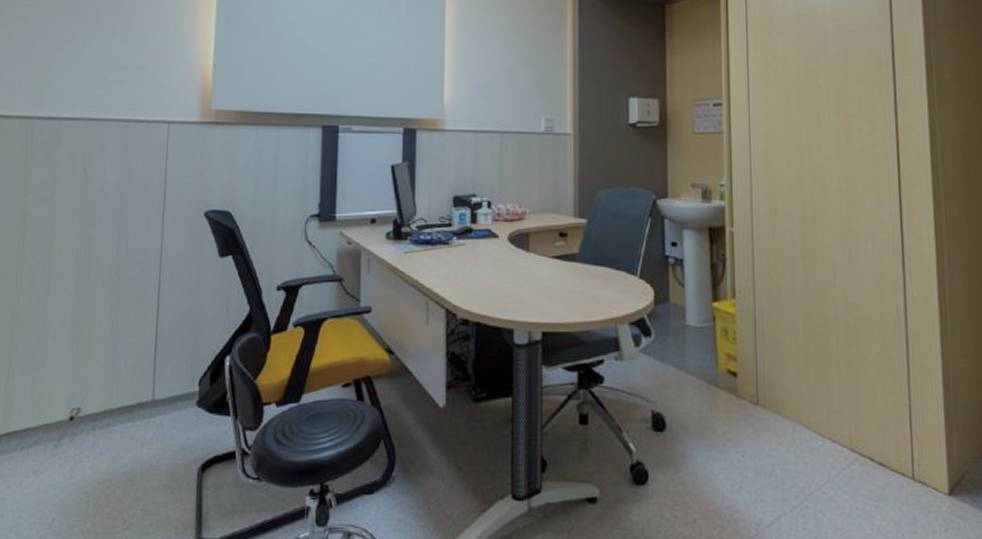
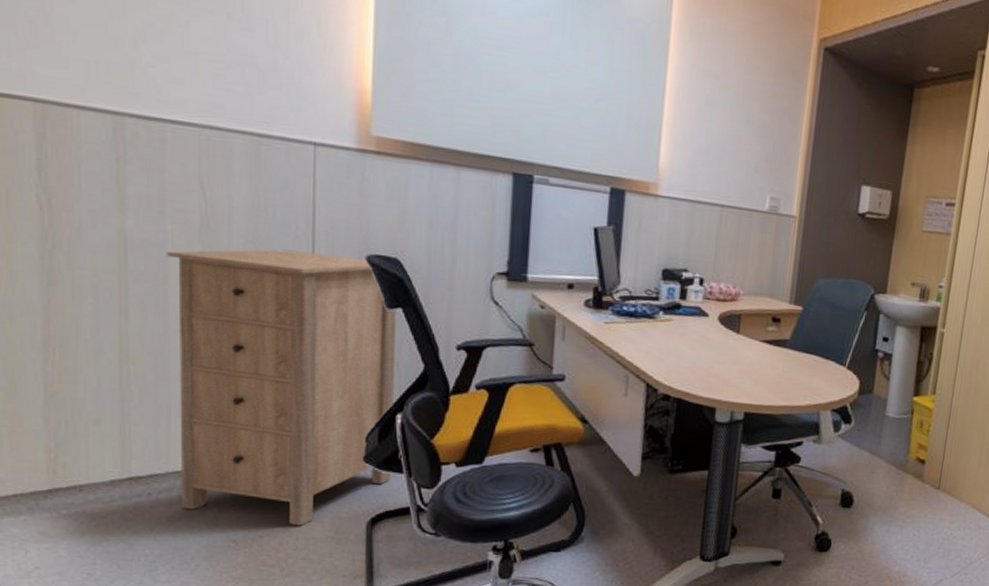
storage cabinet: none [46,213,228,475] -> present [166,249,397,526]

